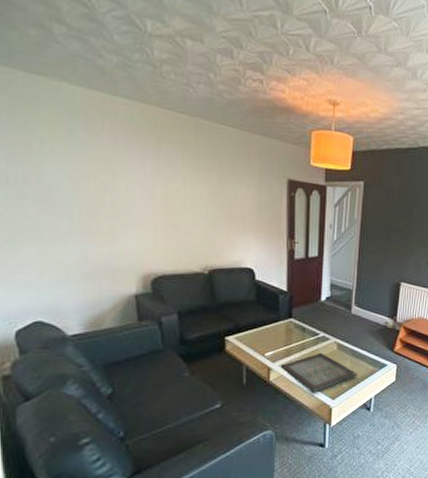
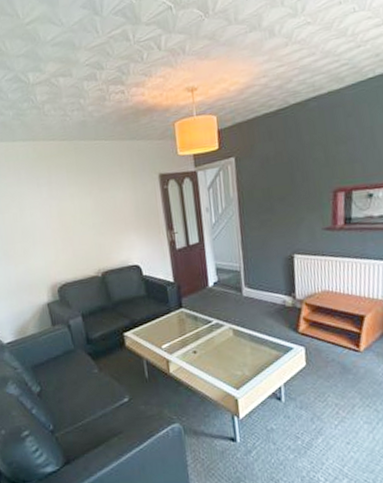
serving tray: present [280,352,358,393] -> none [178,340,261,383]

